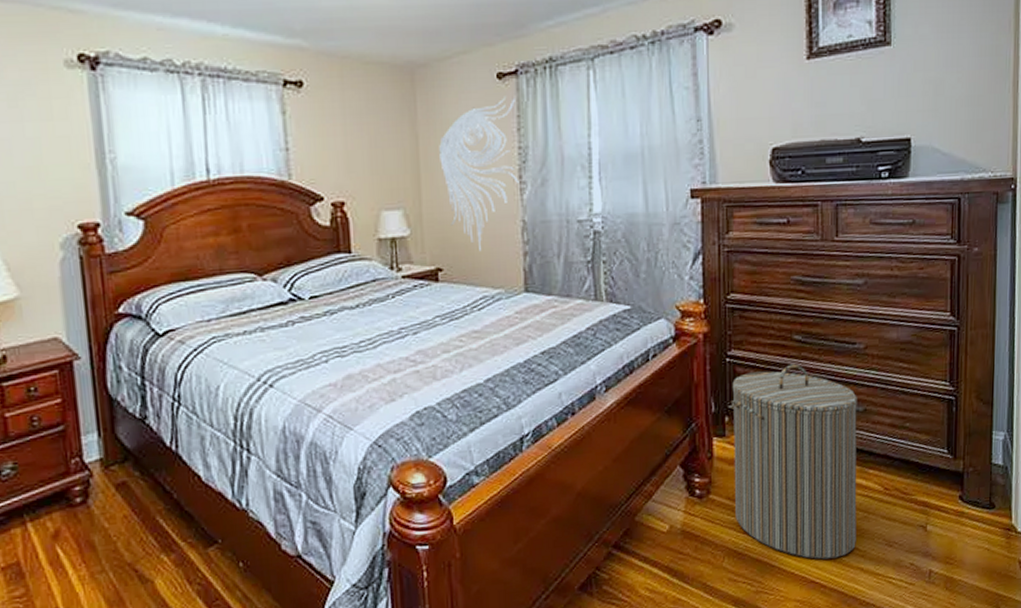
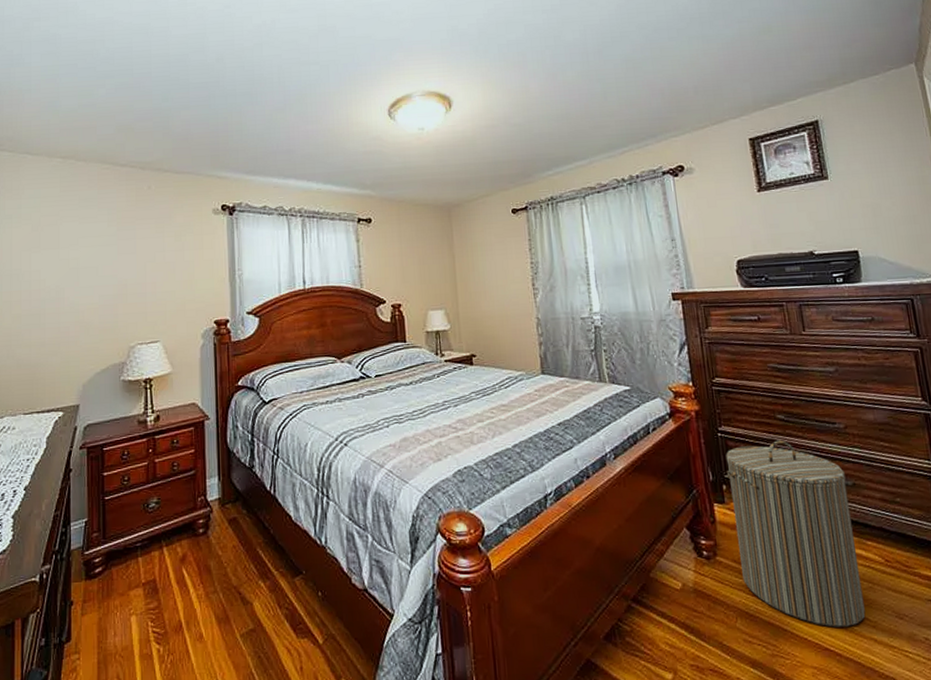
wall sculpture: present [439,95,520,252] -> none [470,225,533,342]

